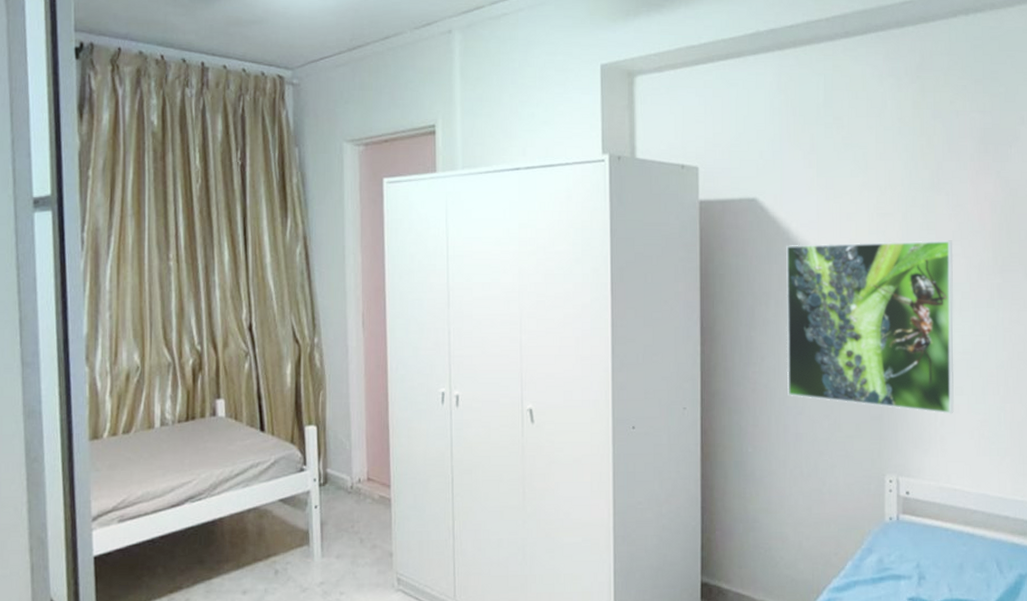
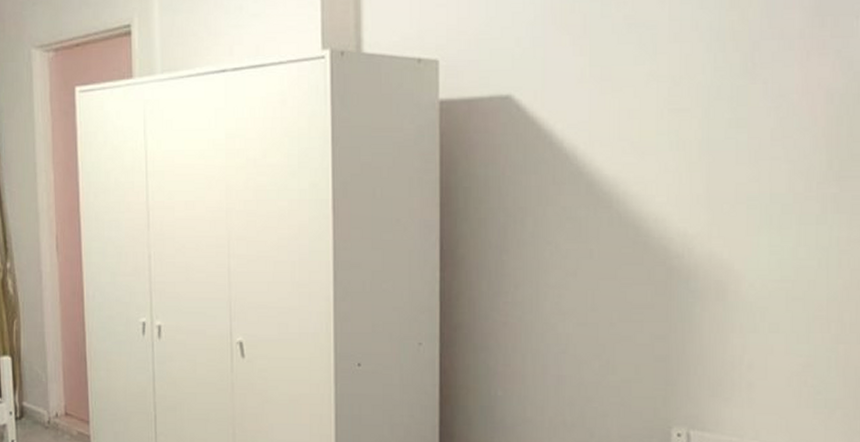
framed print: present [786,240,954,414] -> none [546,140,772,356]

